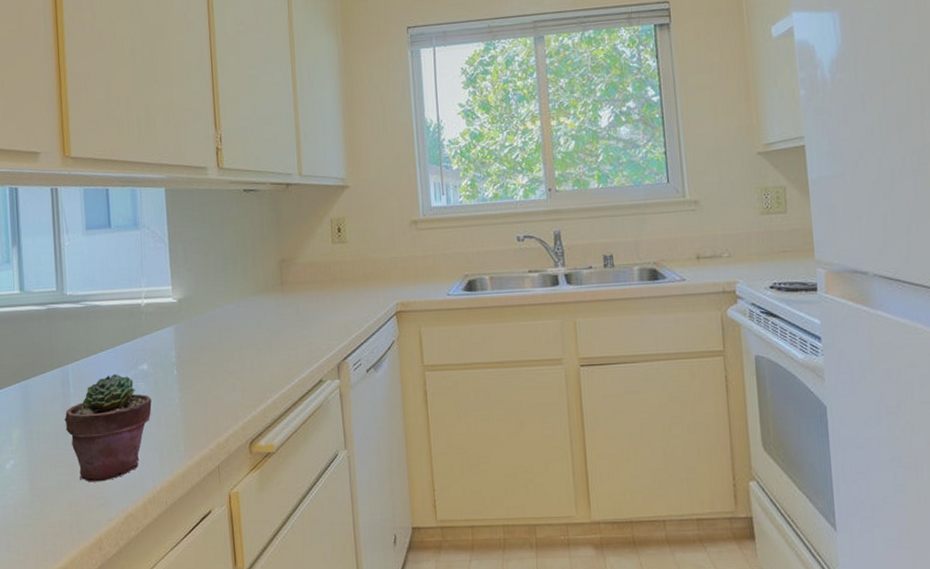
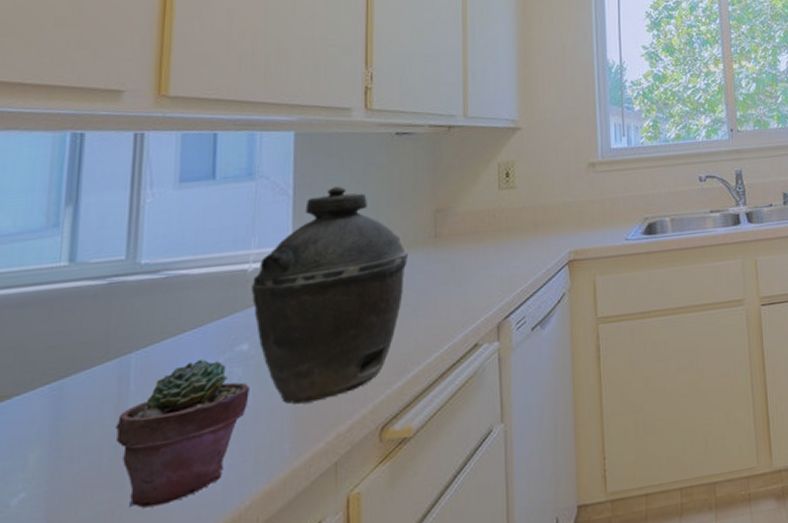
kettle: none [145,236,262,416] -> present [251,186,409,405]

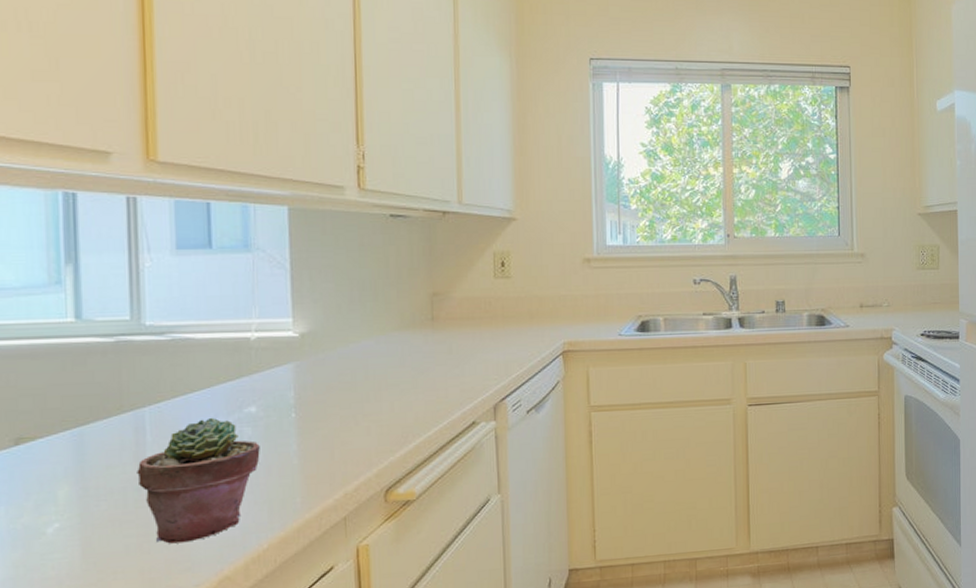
kettle: present [251,186,409,405] -> none [254,264,407,464]

